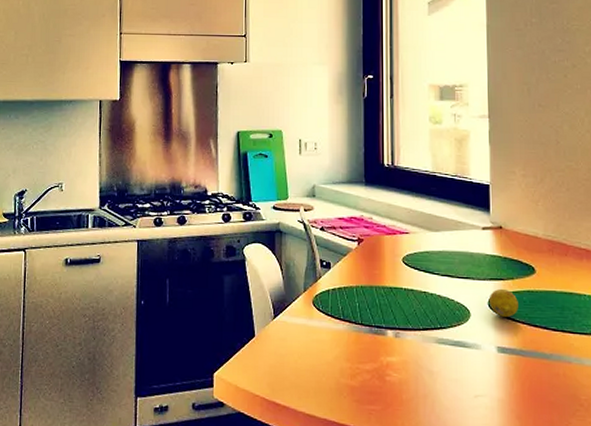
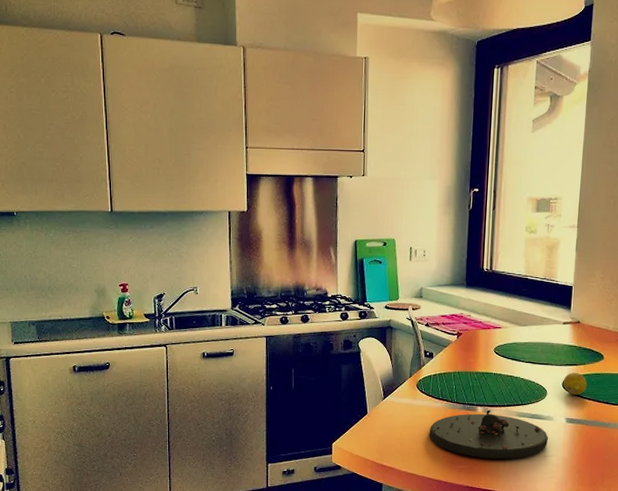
plate: none [331,334,478,399] -> present [429,409,549,459]

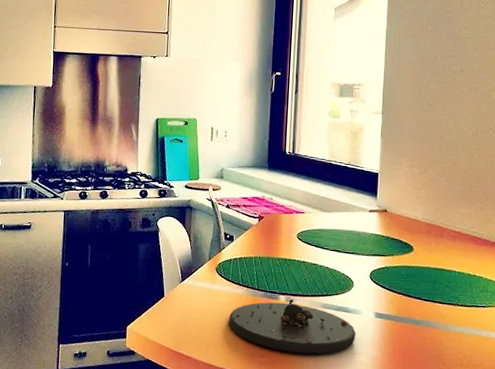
fruit: present [563,372,587,396] -> none [370,263,396,289]

